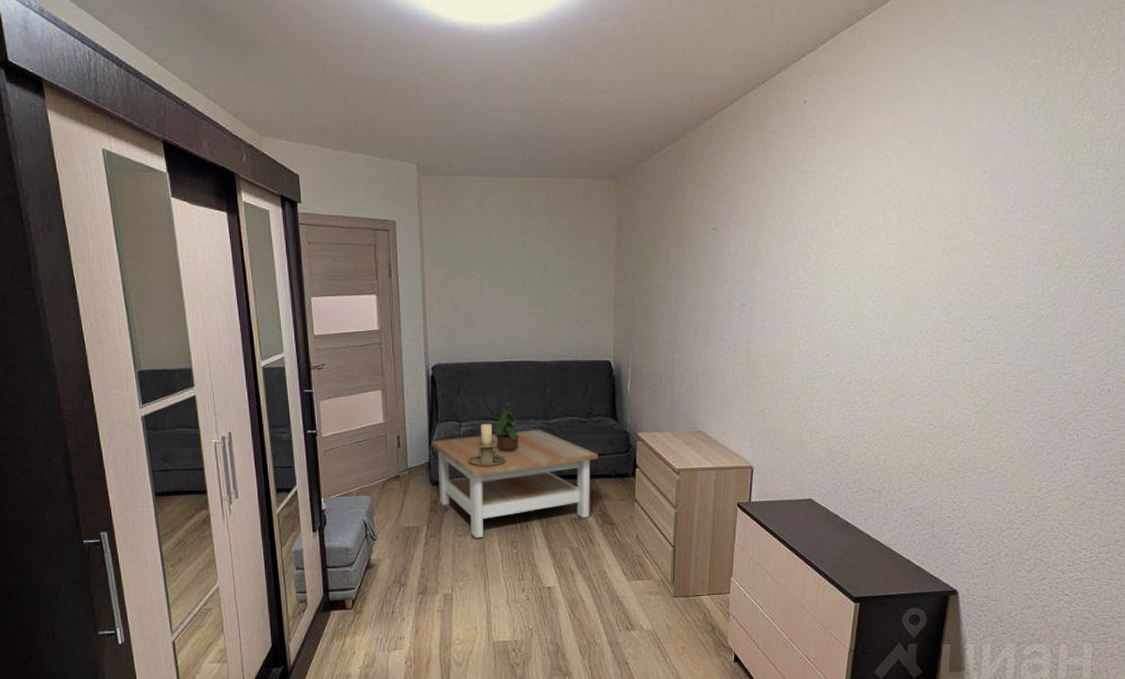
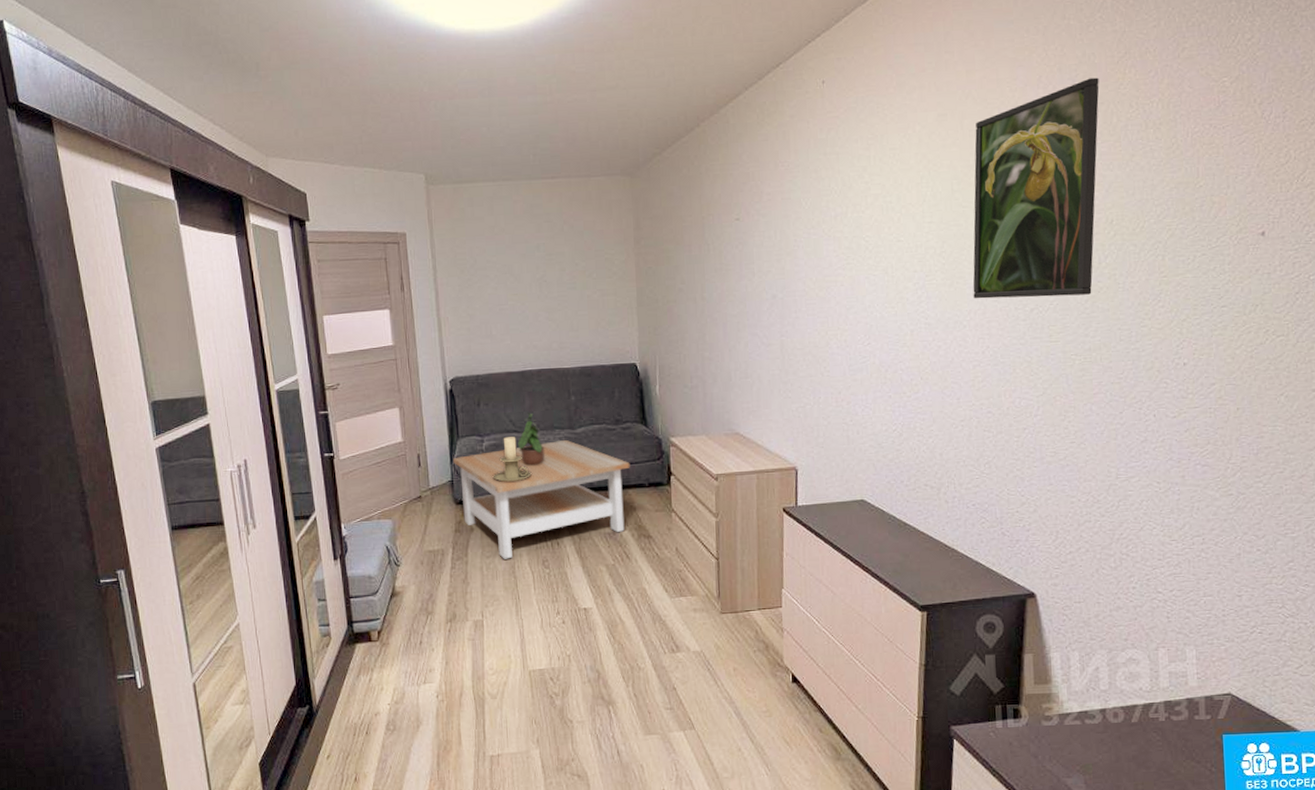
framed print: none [926,116,1059,321] -> present [973,77,1099,299]

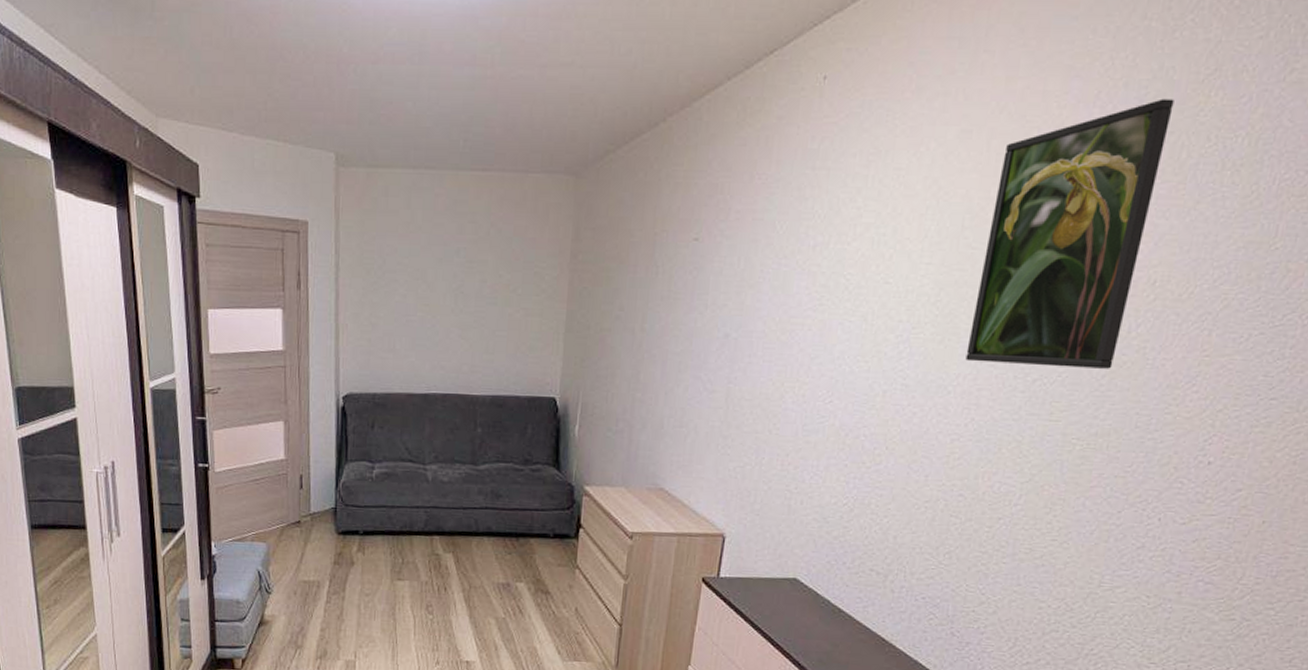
coffee table: present [453,439,630,559] -> none [339,475,535,600]
candle holder: present [492,437,532,483] -> none [380,466,424,517]
potted plant: present [518,412,545,466] -> none [412,441,442,501]

